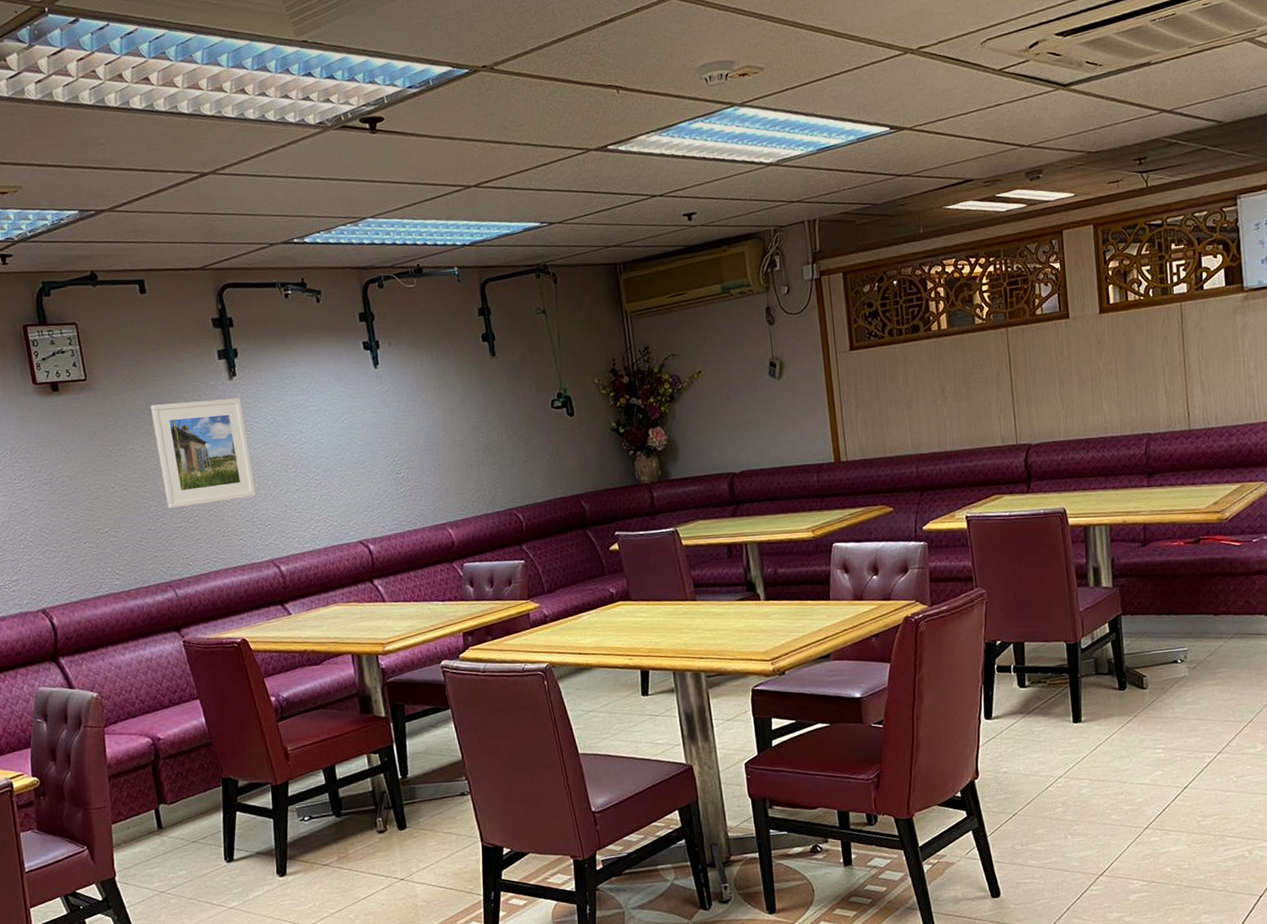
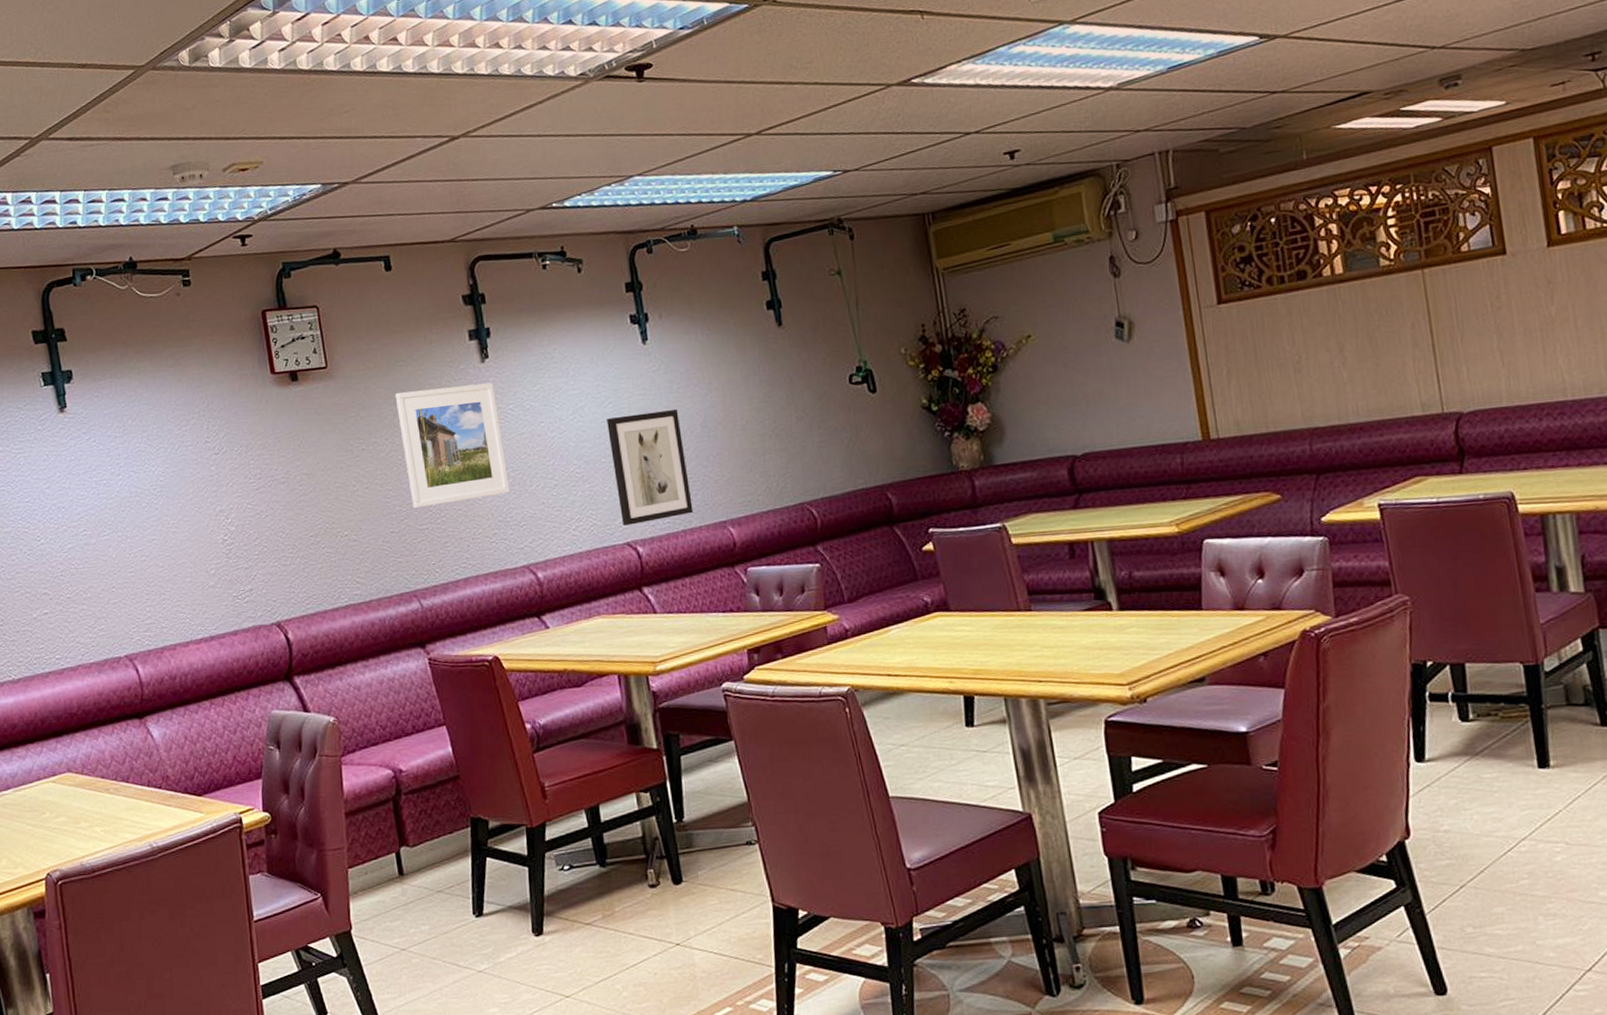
wall art: none [342,426,418,526] -> present [607,409,693,526]

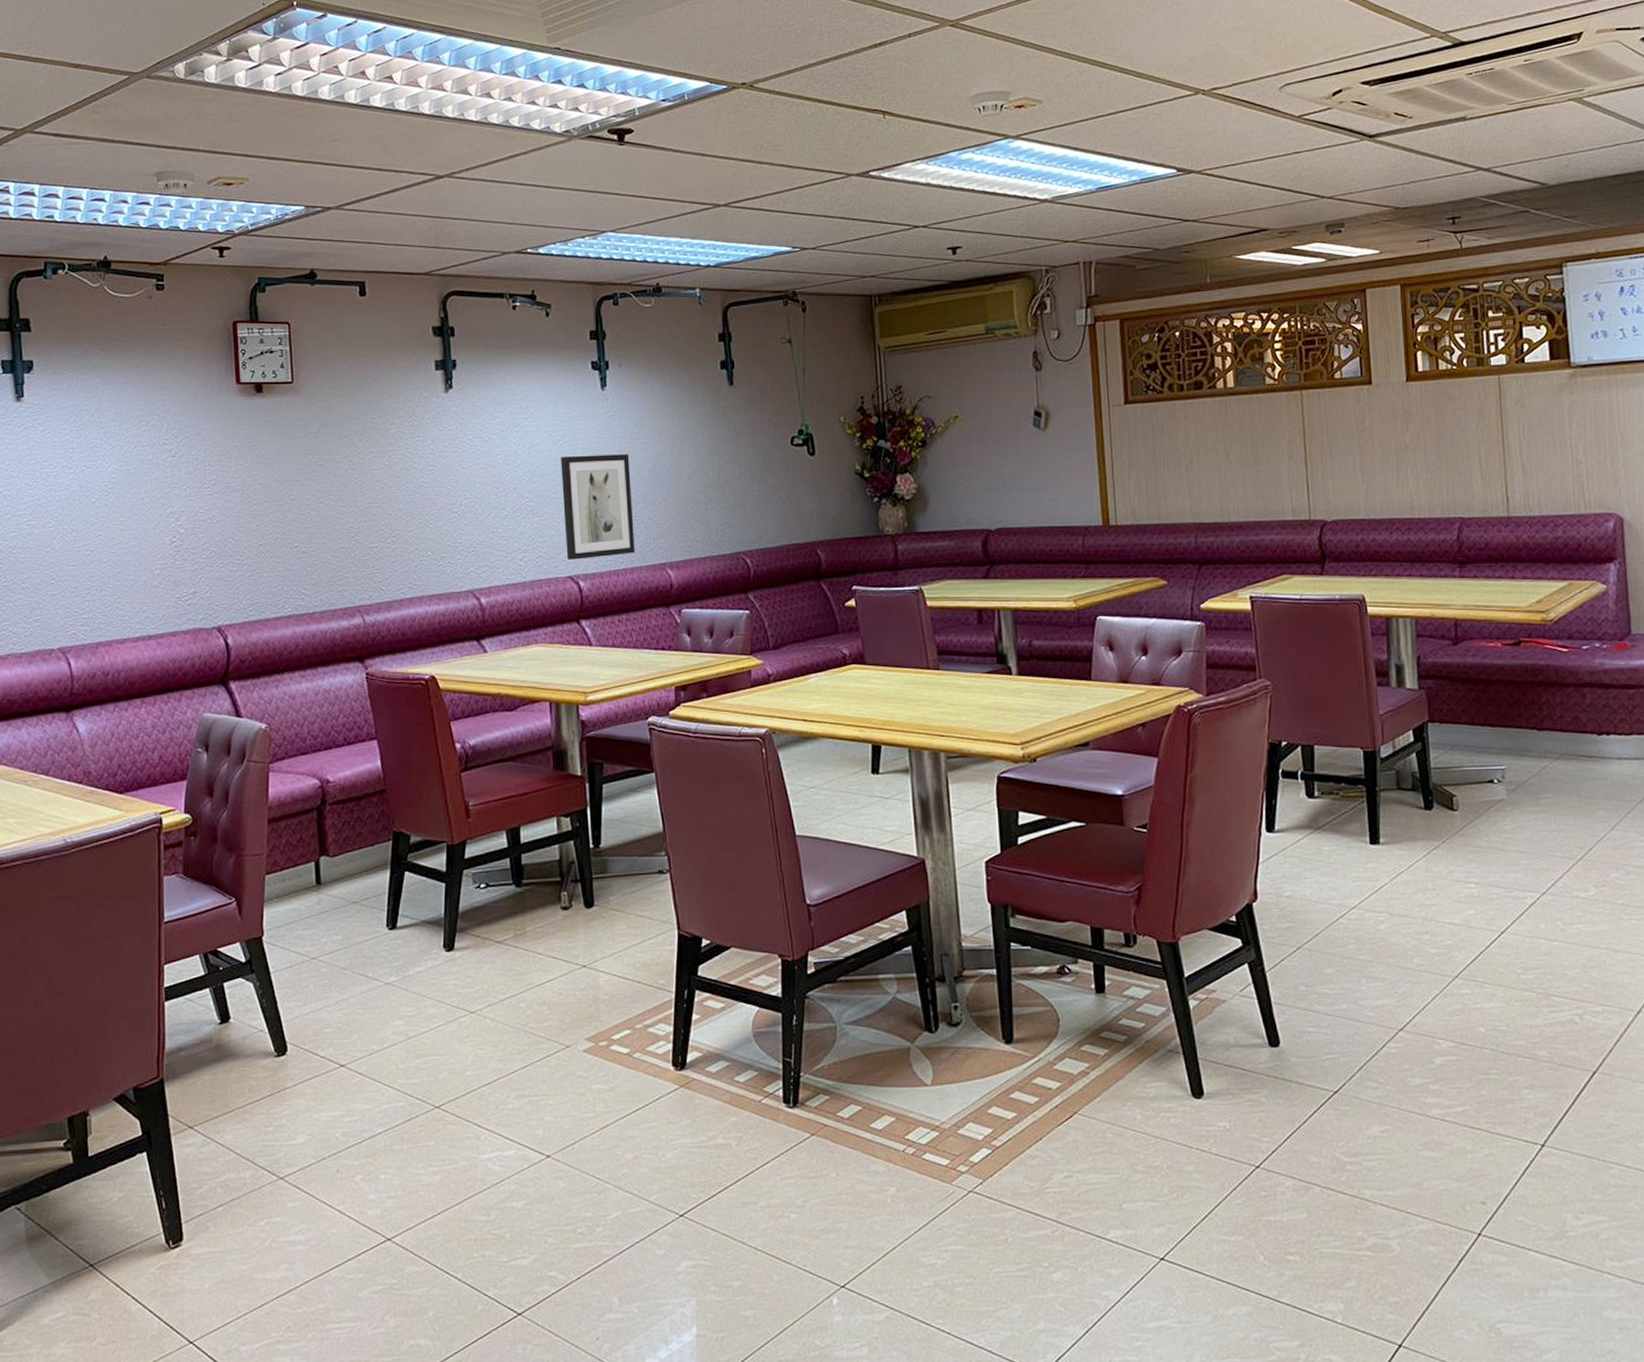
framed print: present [395,382,510,509] -> none [357,412,461,527]

